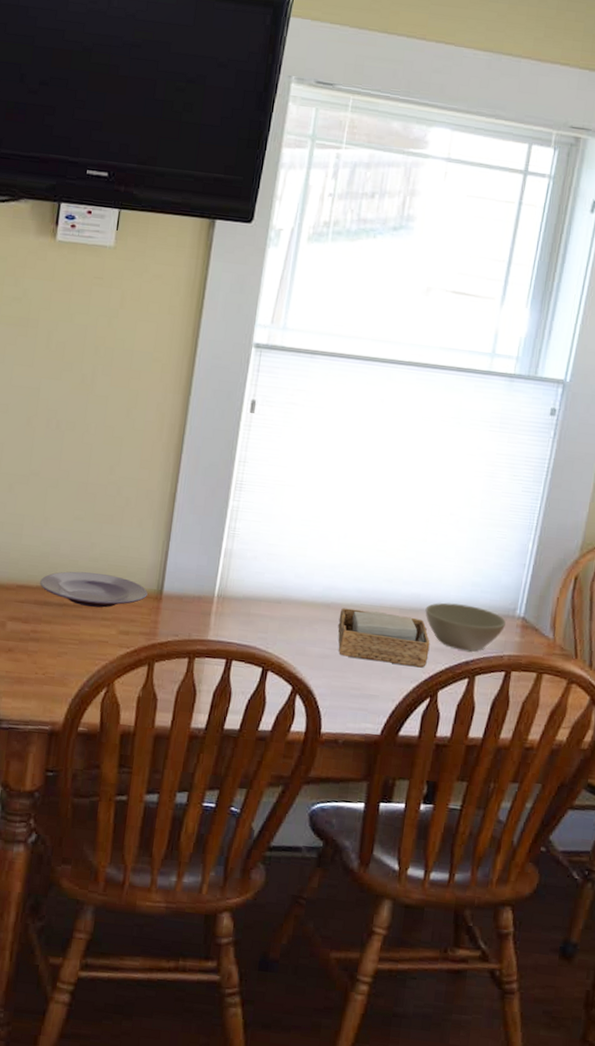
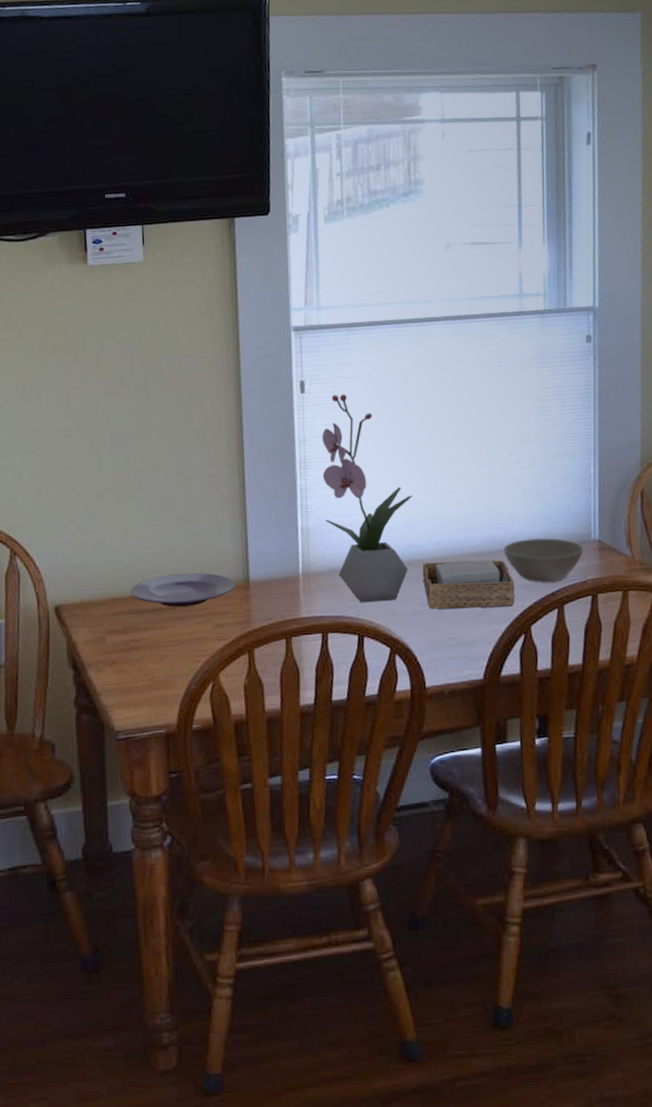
flower arrangement: none [251,420,345,640] -> present [322,394,413,603]

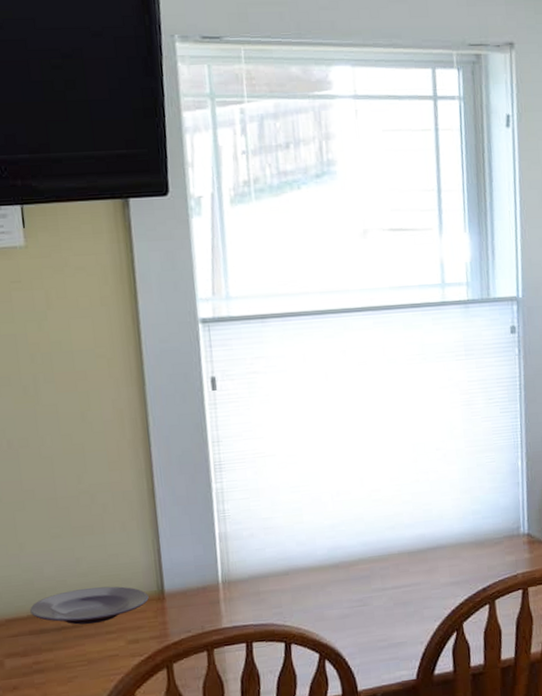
flower arrangement: present [322,394,413,603] -> none [237,391,338,609]
napkin holder: present [422,559,516,610] -> none [349,558,446,612]
soup bowl: present [503,538,584,583] -> none [433,533,514,579]

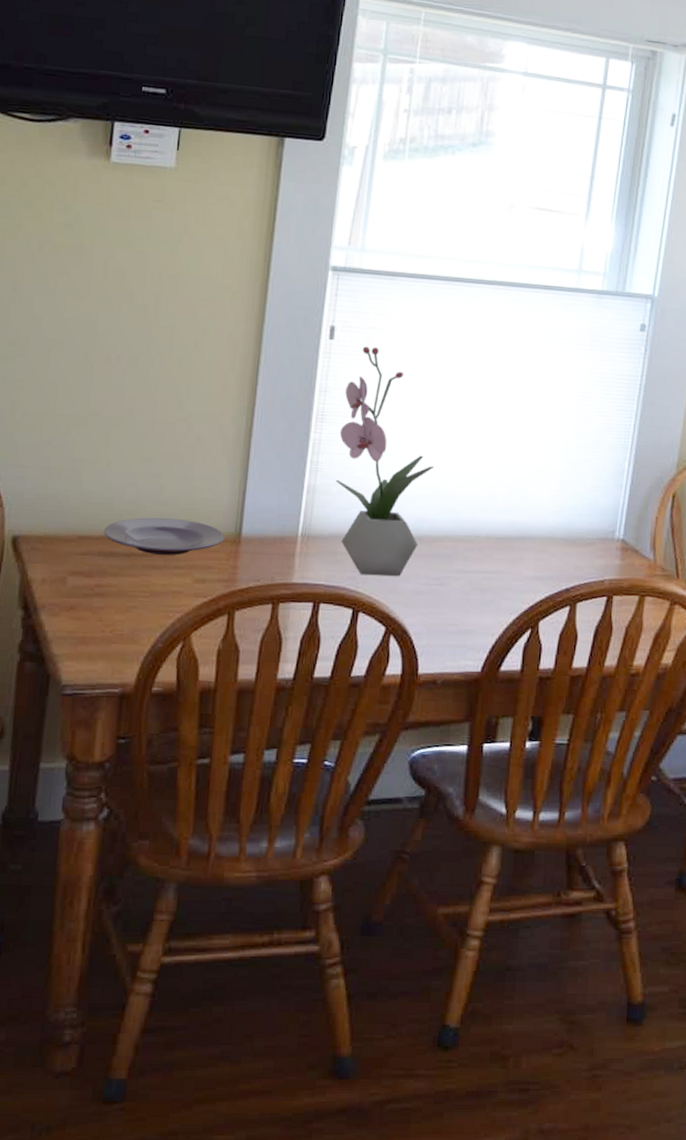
flower arrangement: none [237,391,338,609] -> present [335,346,435,577]

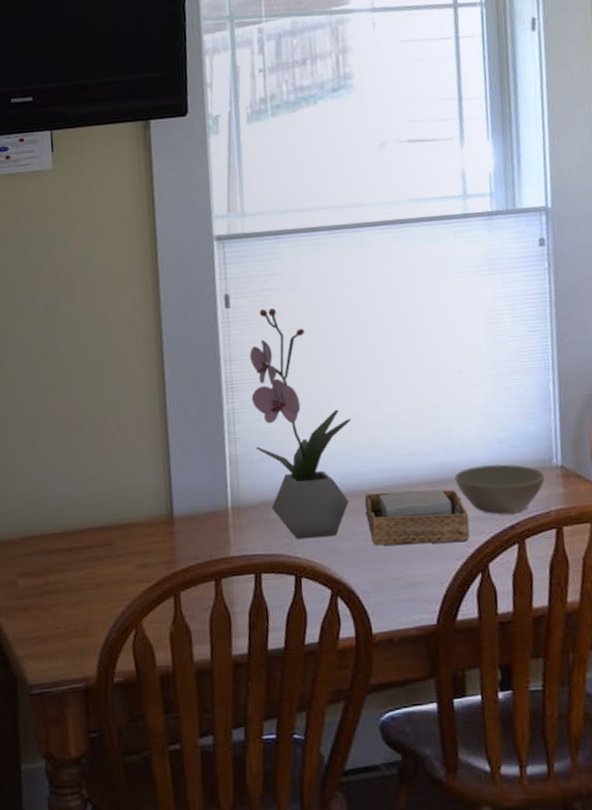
plate: present [103,517,225,555] -> none [42,507,158,546]
napkin holder: none [431,540,529,598] -> present [364,489,470,546]
soup bowl: none [522,529,606,578] -> present [454,464,545,514]

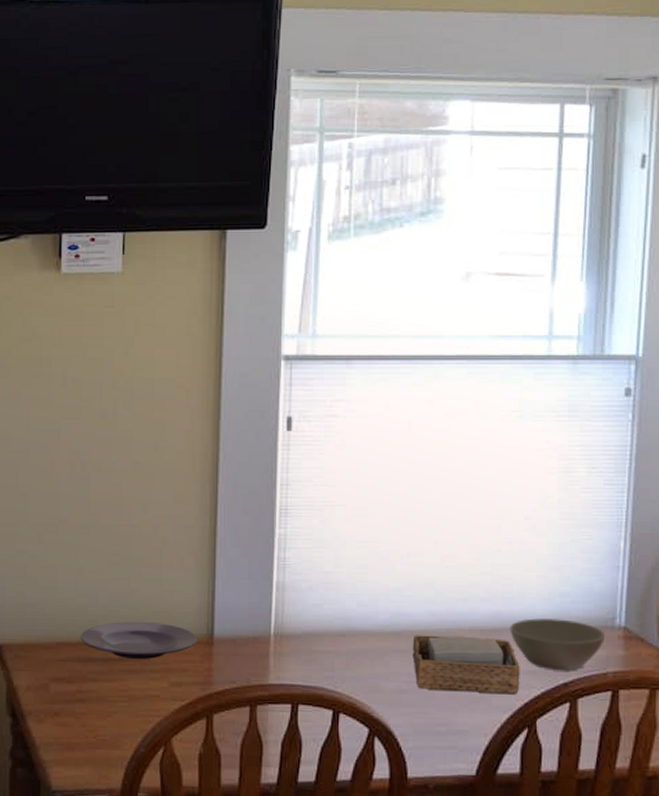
plate: none [42,507,158,546] -> present [79,621,197,659]
flower arrangement: present [250,308,352,540] -> none [305,435,408,675]

